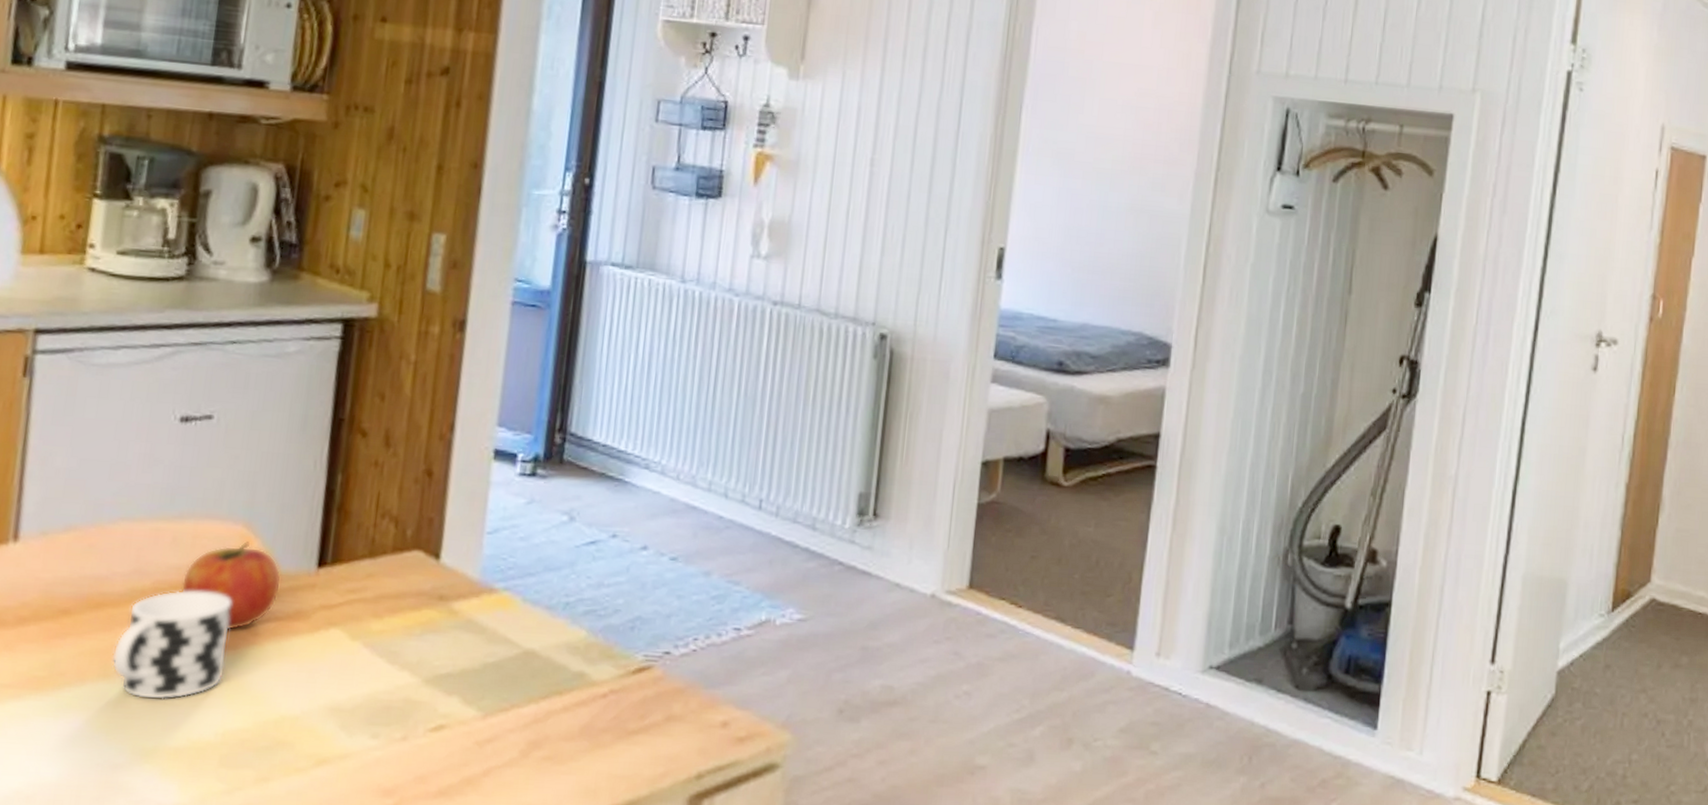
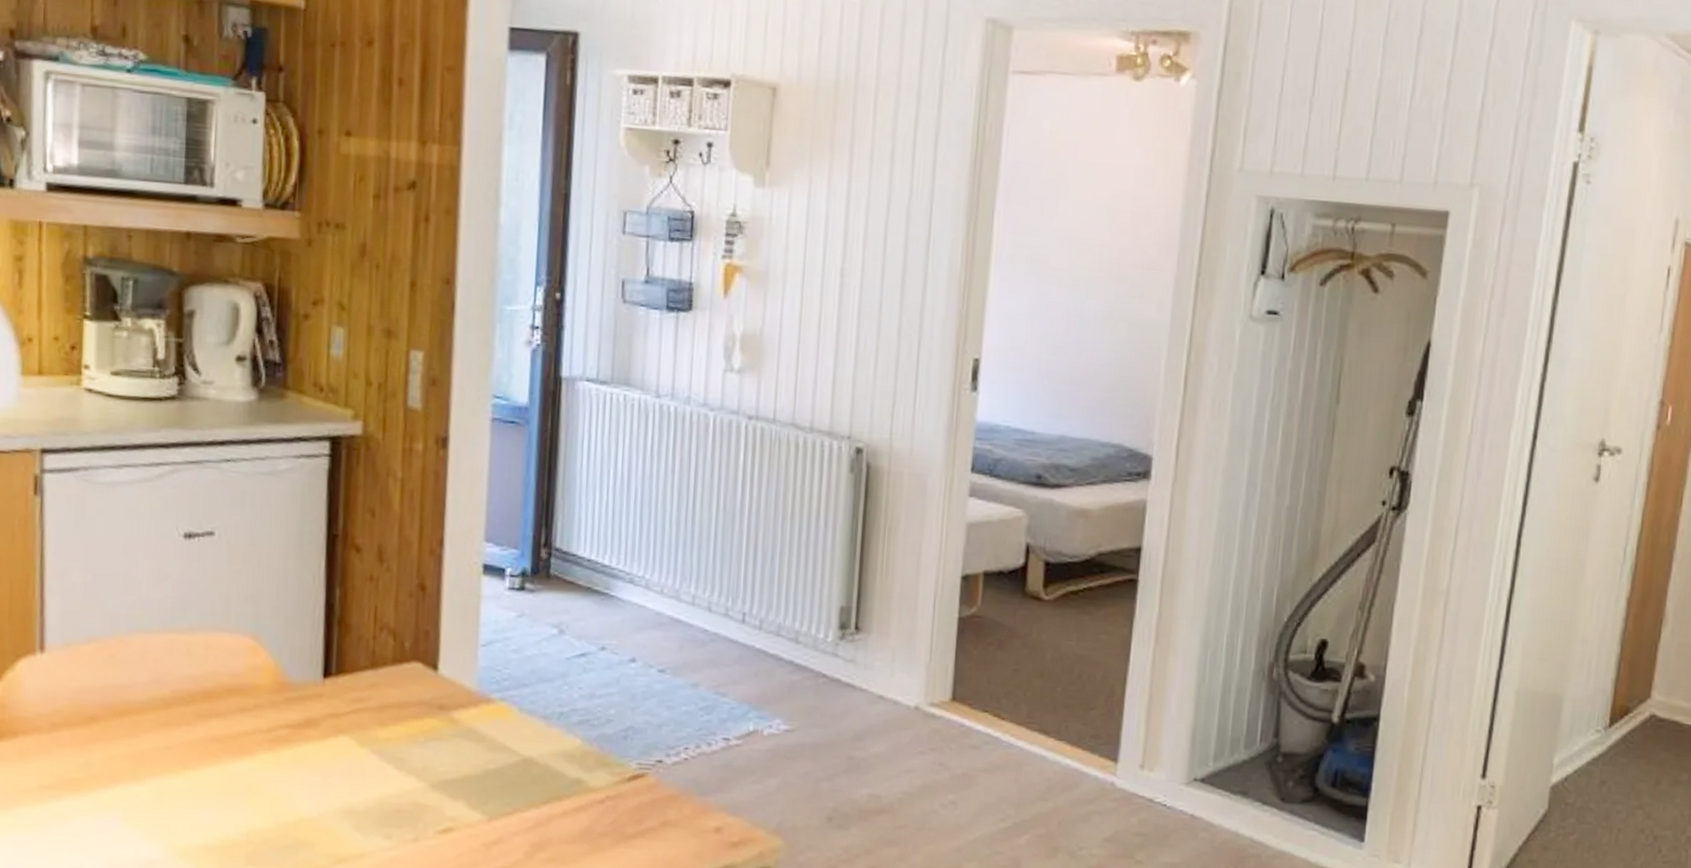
cup: present [111,589,231,700] -> none [140,698,246,802]
fruit: present [180,541,282,631] -> none [198,653,291,738]

